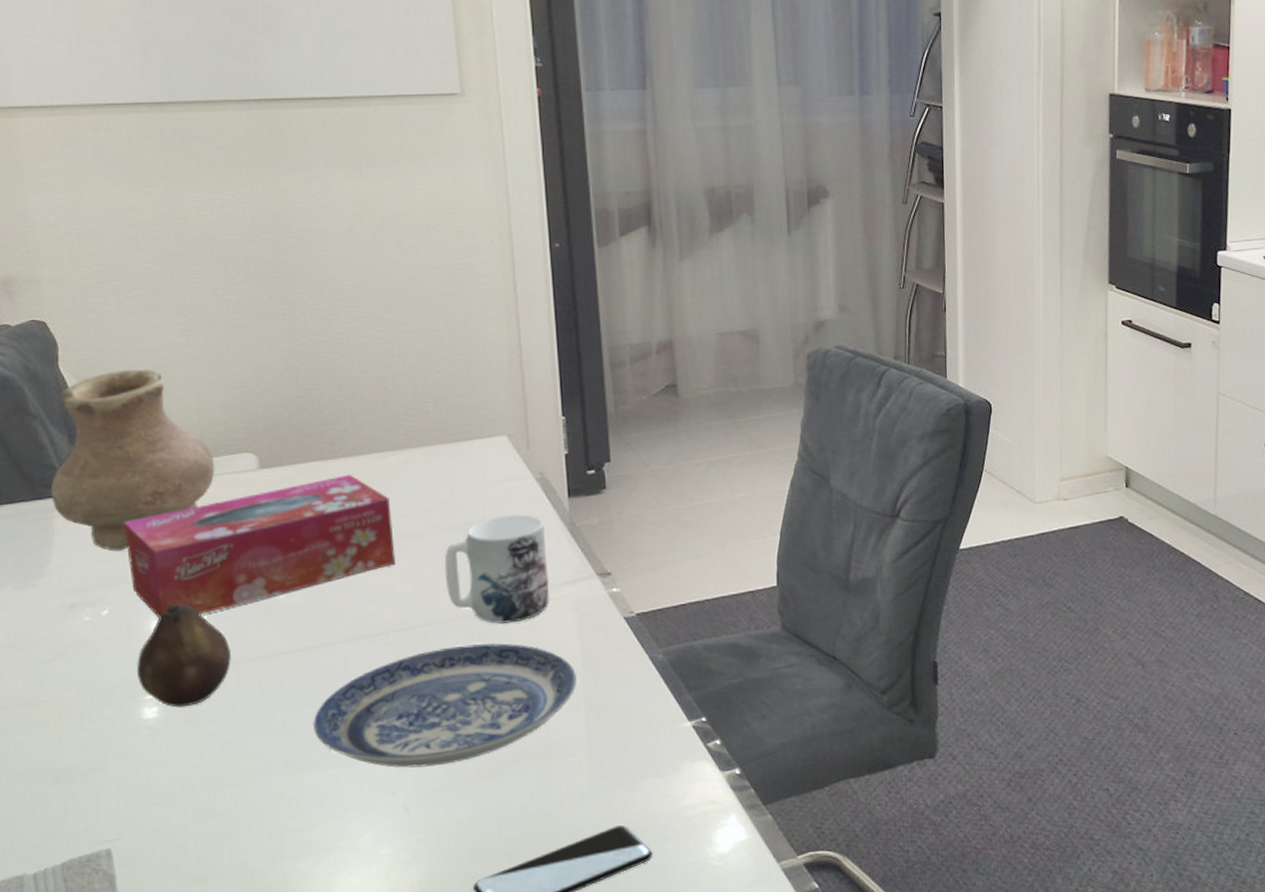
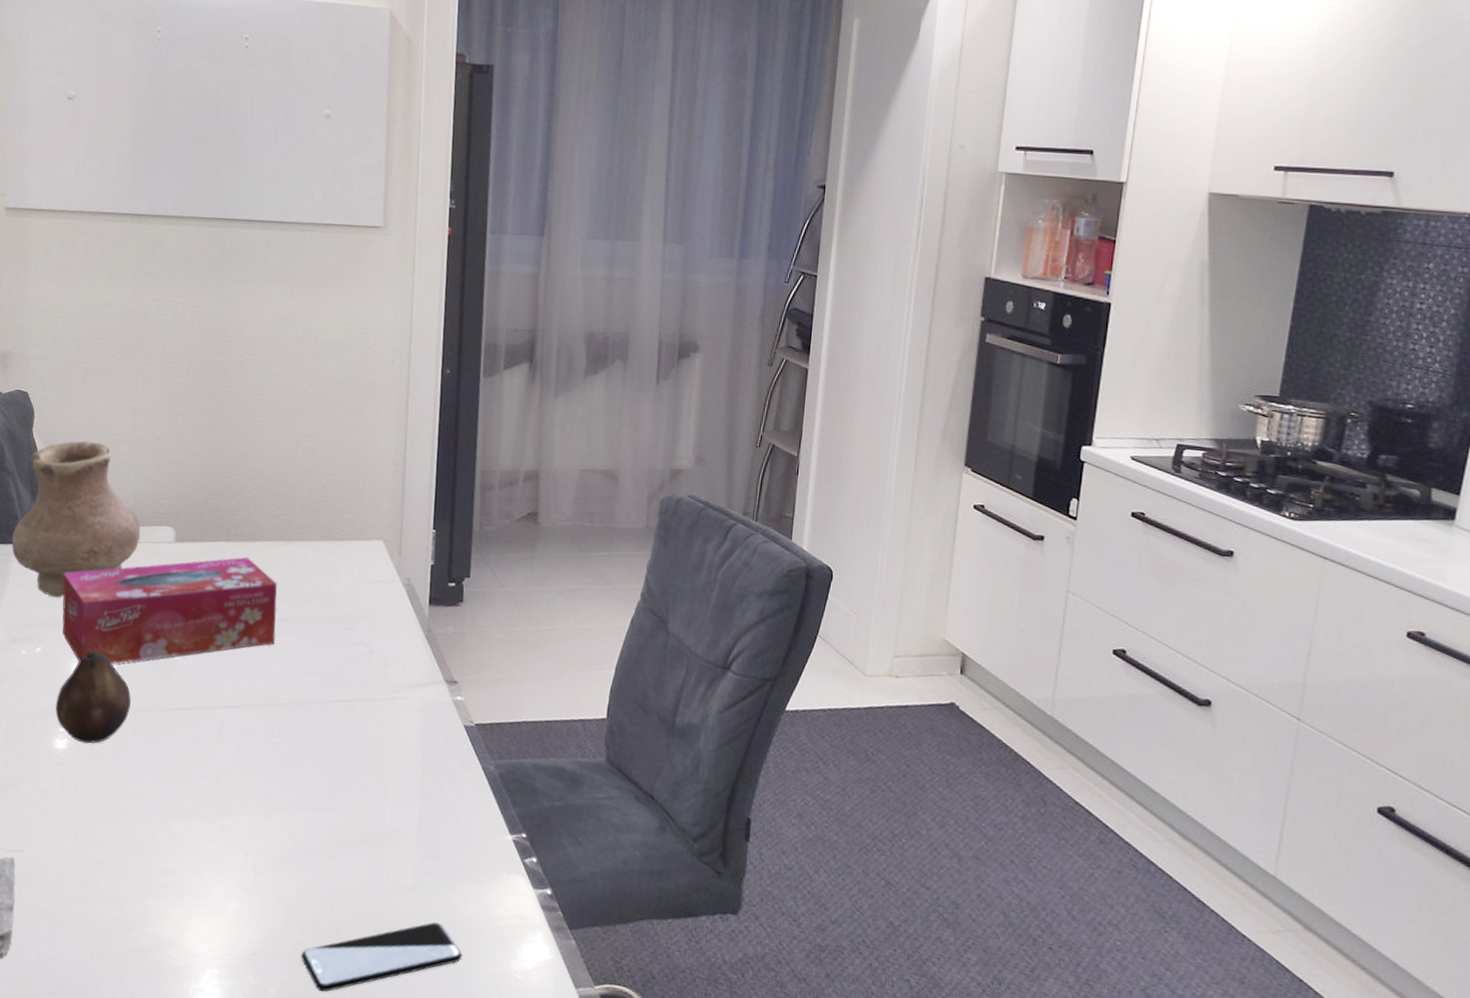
plate: present [313,643,577,768] -> none [188,727,415,836]
mug: present [444,515,550,624] -> none [314,614,405,714]

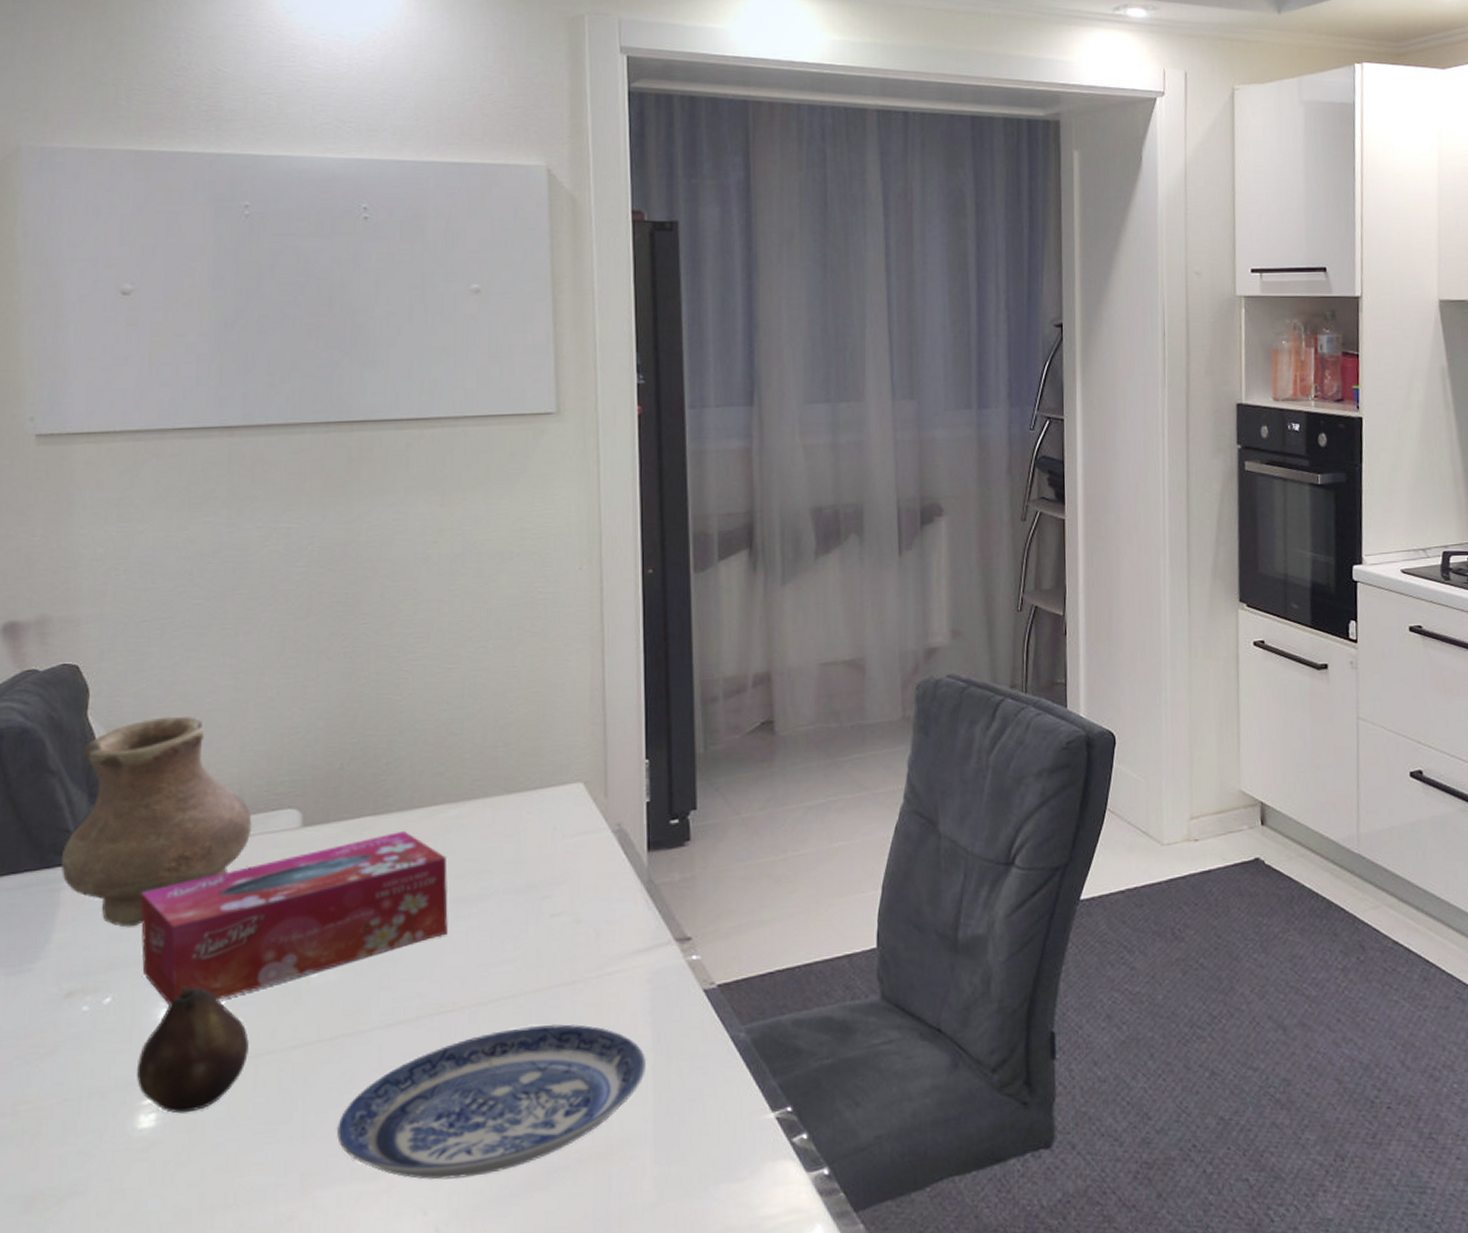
plate: none [188,727,415,836] -> present [337,1024,646,1180]

